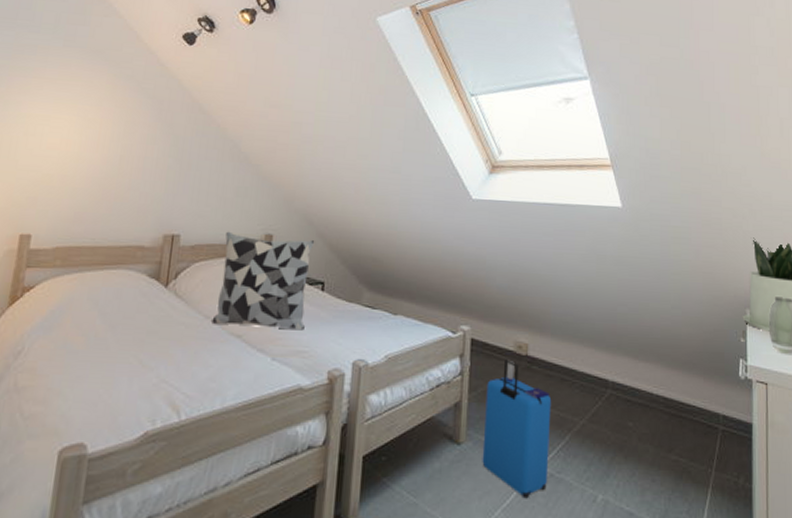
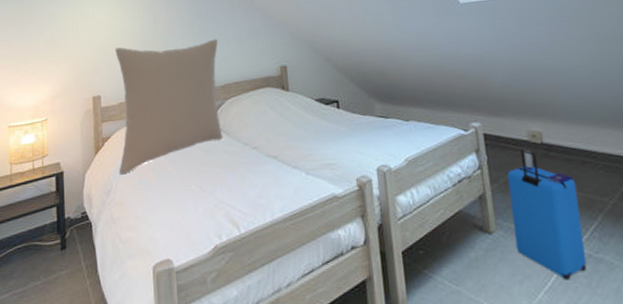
pillow: none [36,180,196,335] -> present [115,38,223,175]
pillow: present [212,231,315,331] -> none [248,65,329,149]

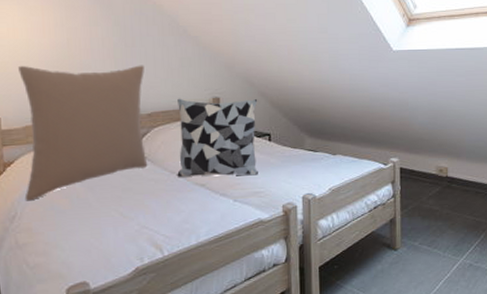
pillow: none [248,65,329,149] -> present [177,98,258,177]
suitcase: present [507,149,587,280] -> none [415,181,469,284]

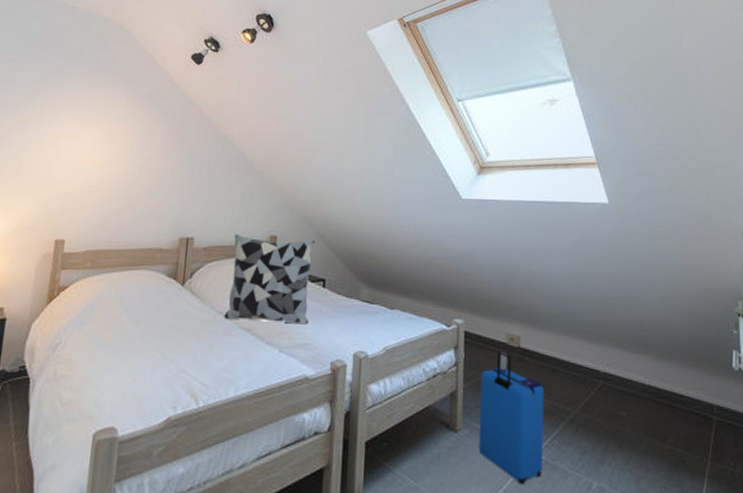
pillow: present [18,65,148,201] -> none [71,191,207,330]
suitcase: none [415,181,469,284] -> present [478,351,545,485]

